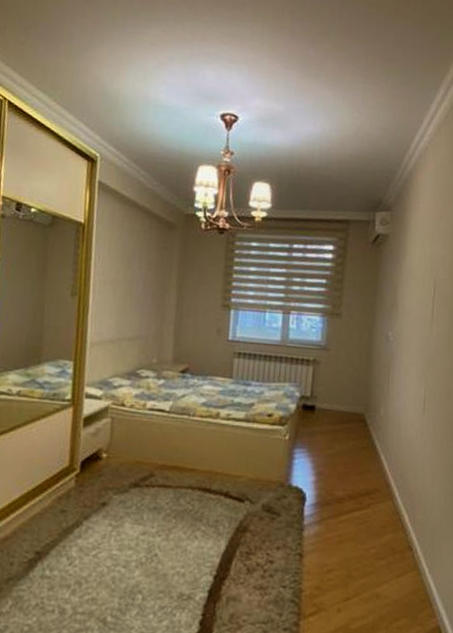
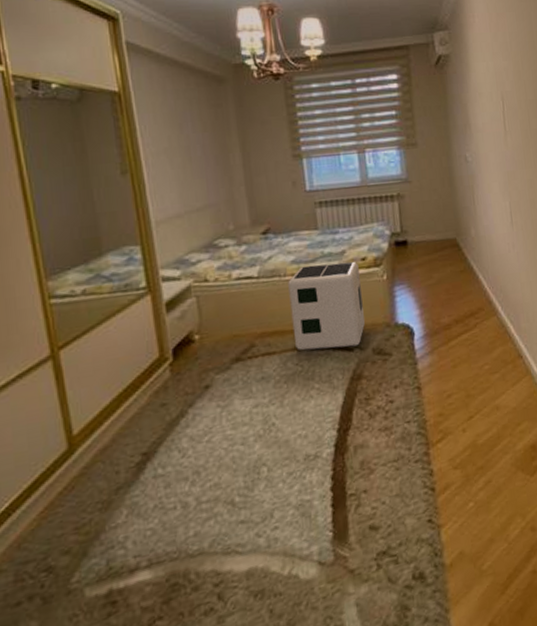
air purifier: none [190,410,264,498] -> present [288,261,365,351]

